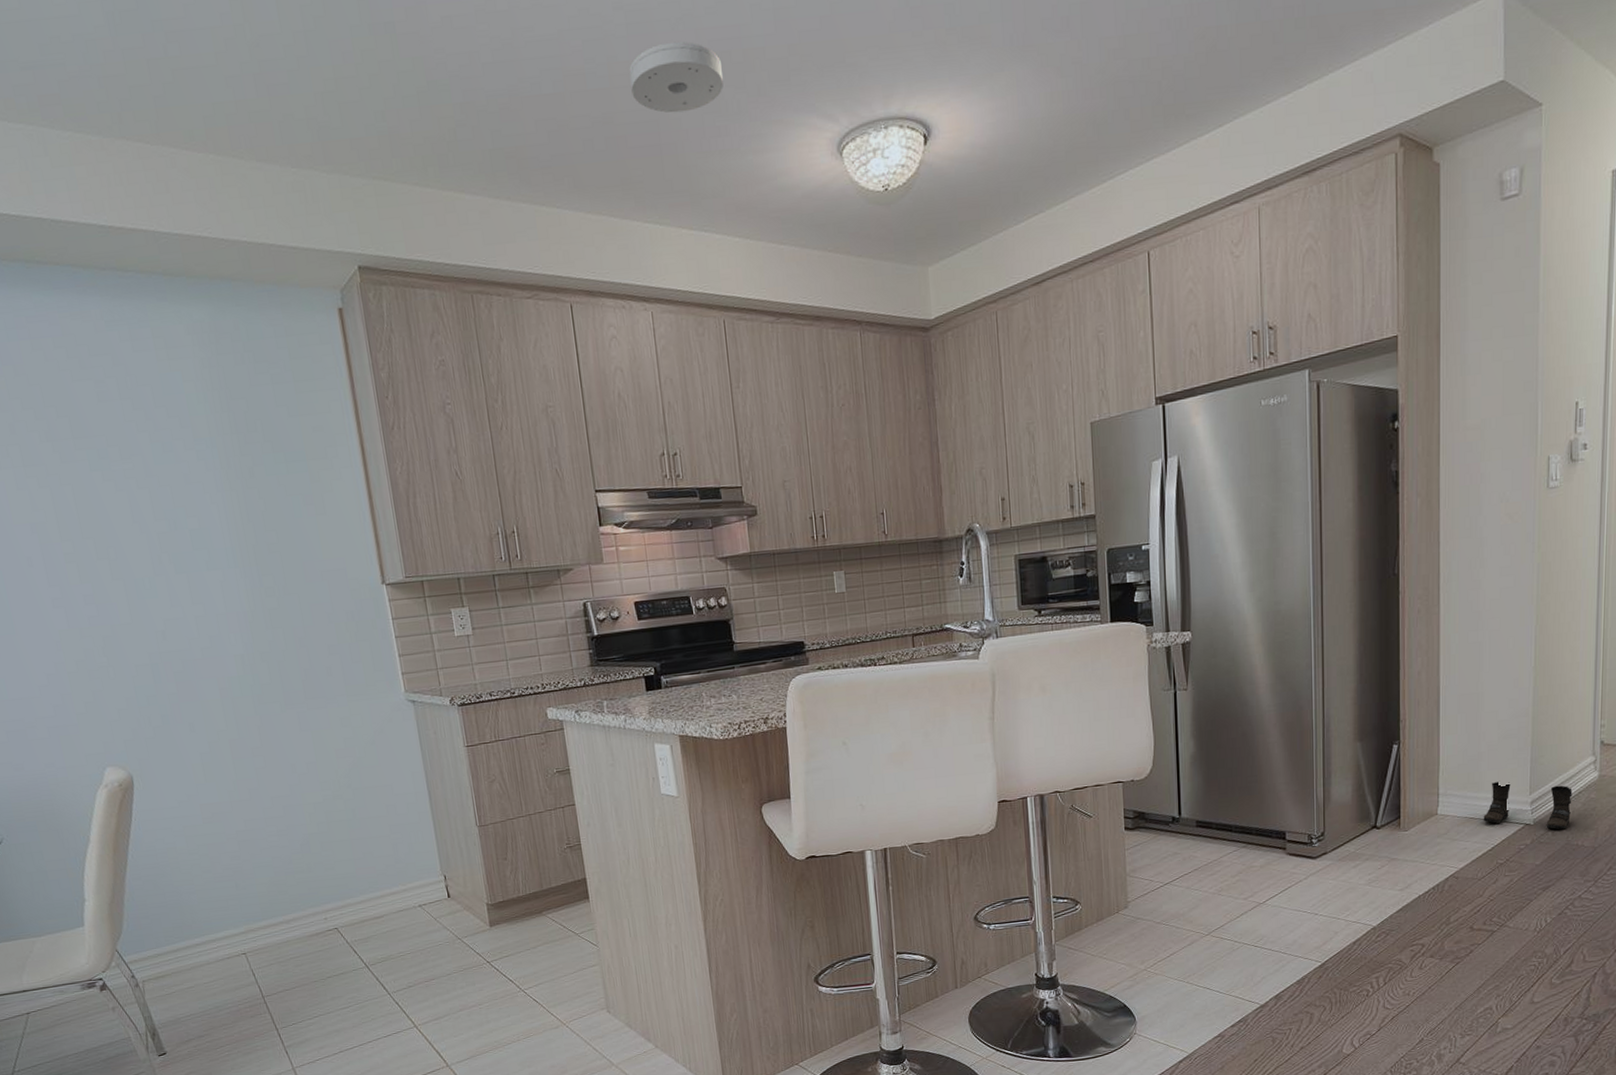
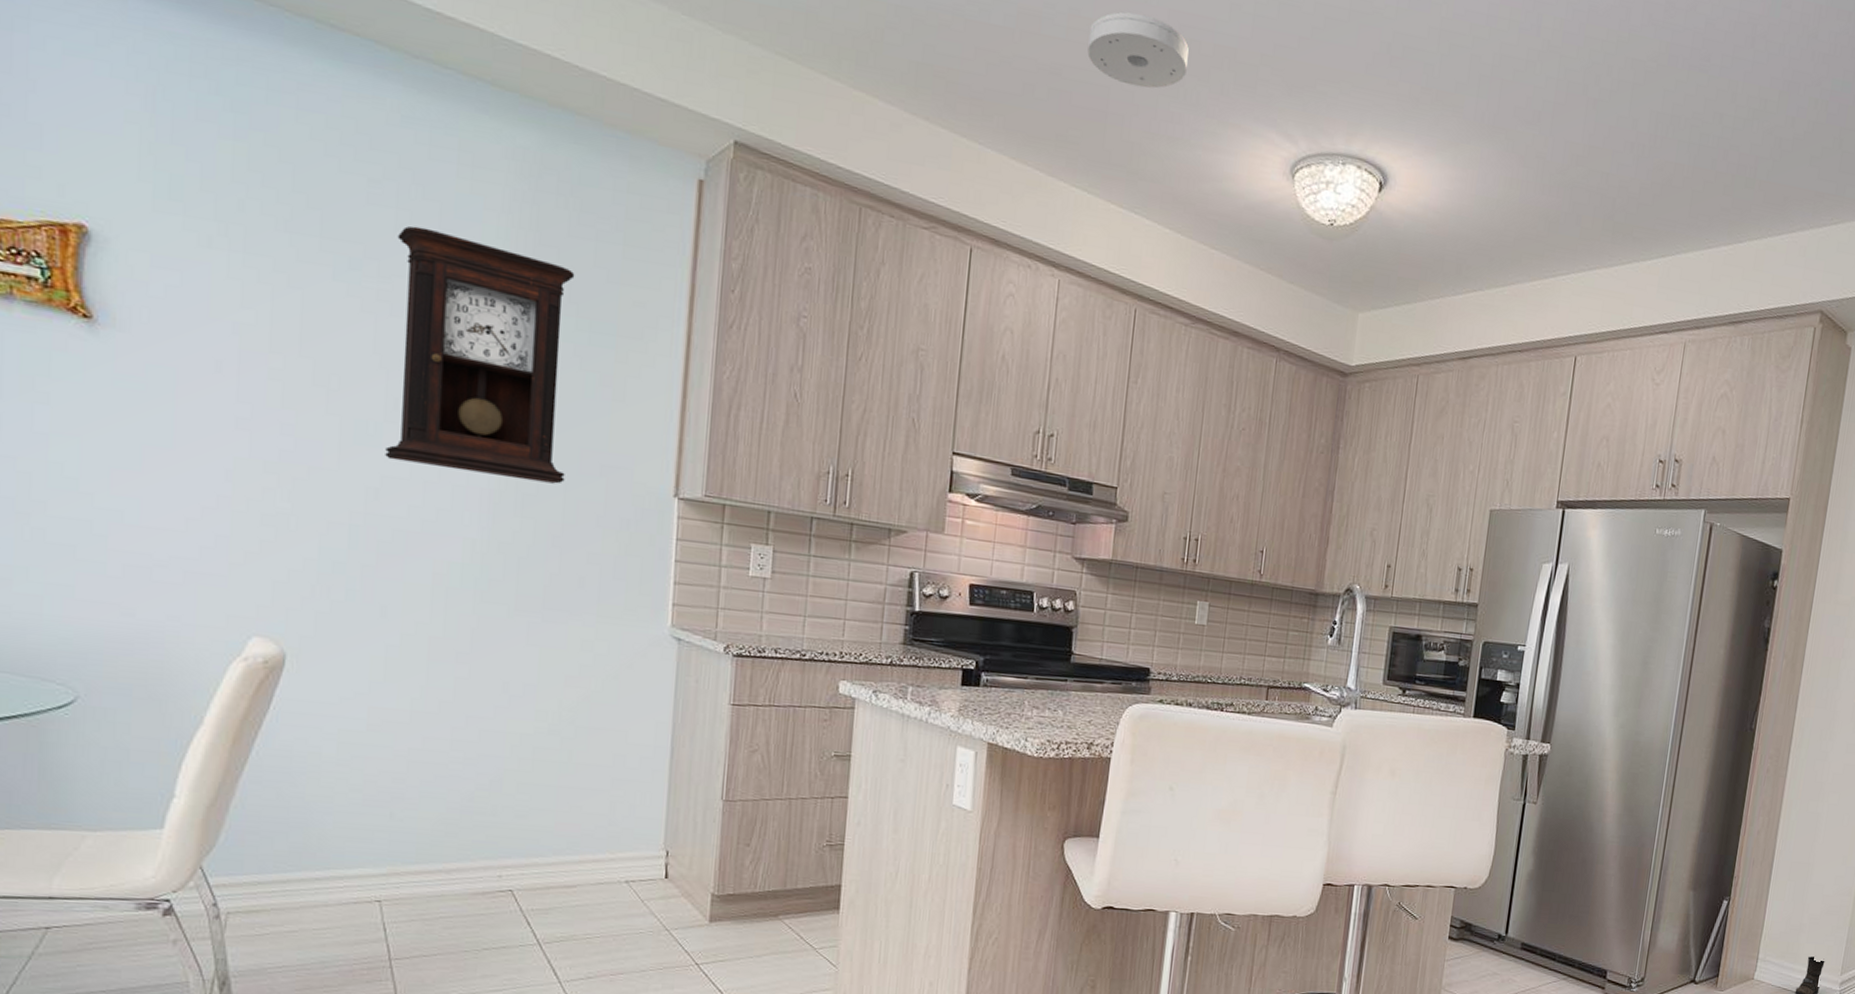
pendulum clock: none [126,409,297,605] -> present [385,225,575,484]

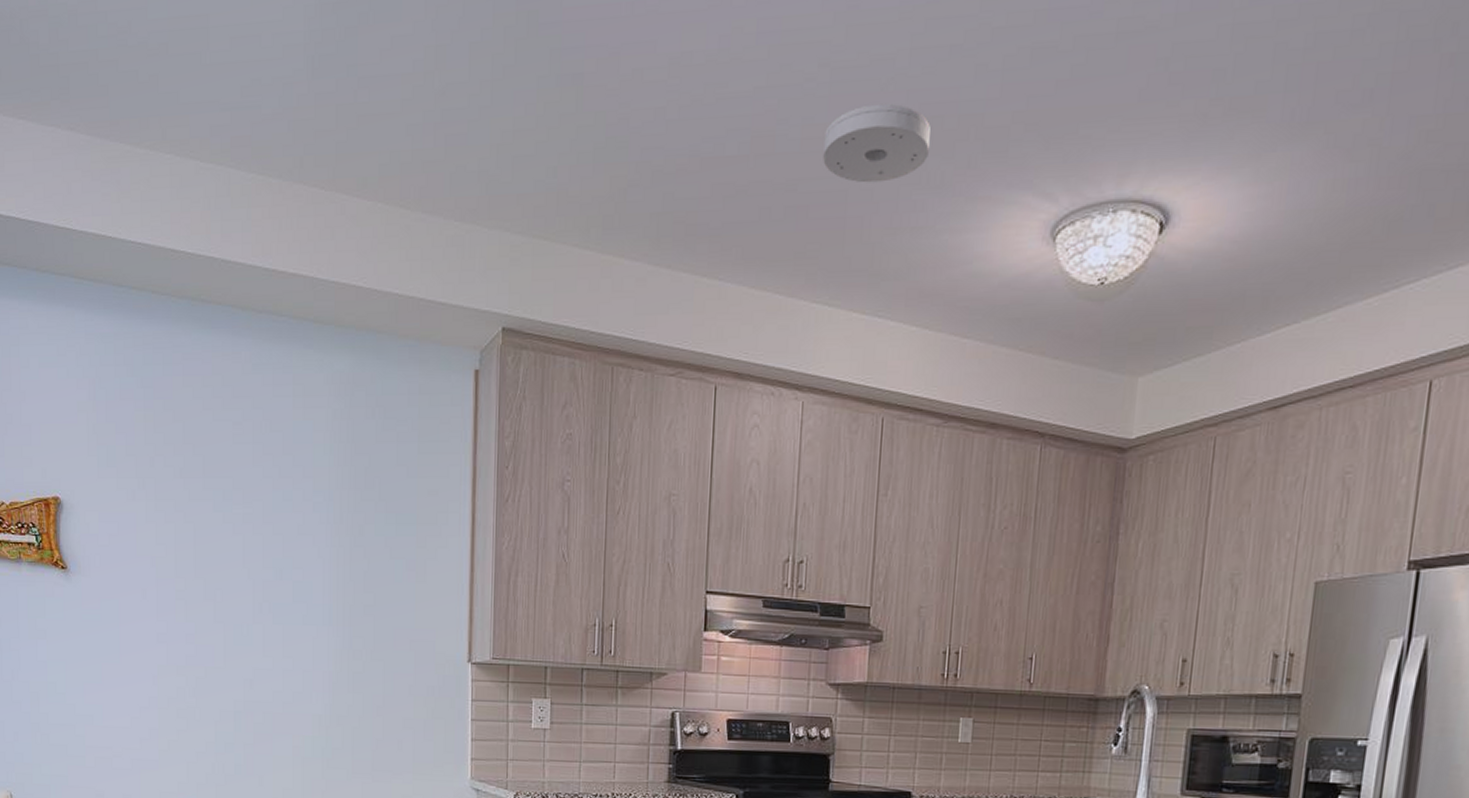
pendulum clock: present [385,225,575,484] -> none [255,456,383,661]

